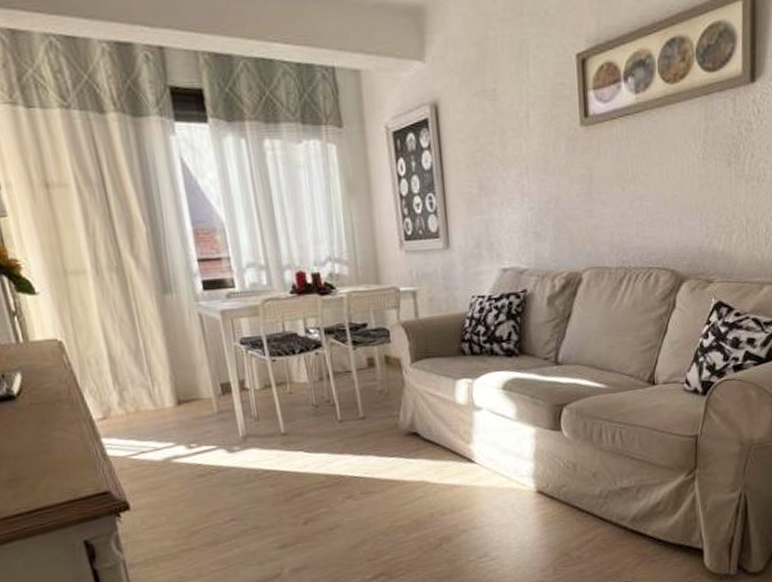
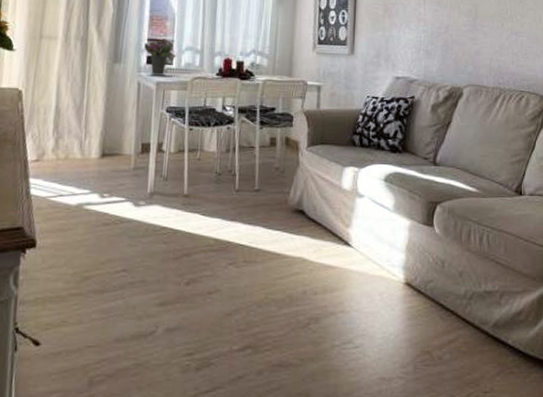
flower bouquet: none [195,257,238,302] -> present [144,39,177,75]

